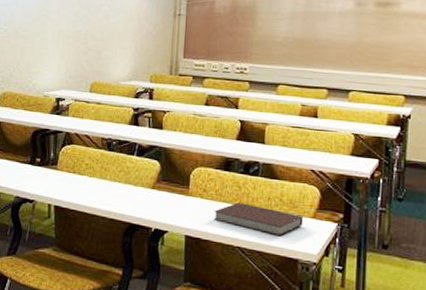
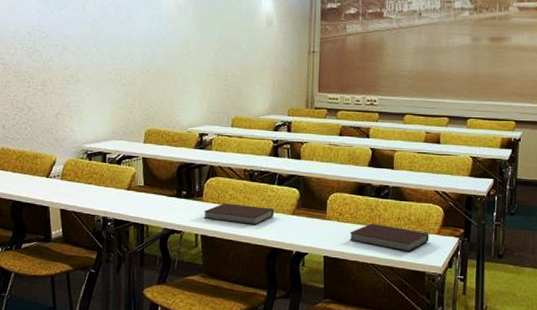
notebook: none [58,173,132,198] -> present [204,203,274,225]

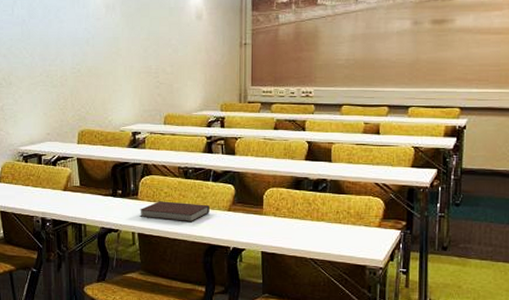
notebook: present [349,223,429,252] -> none [287,218,370,246]

